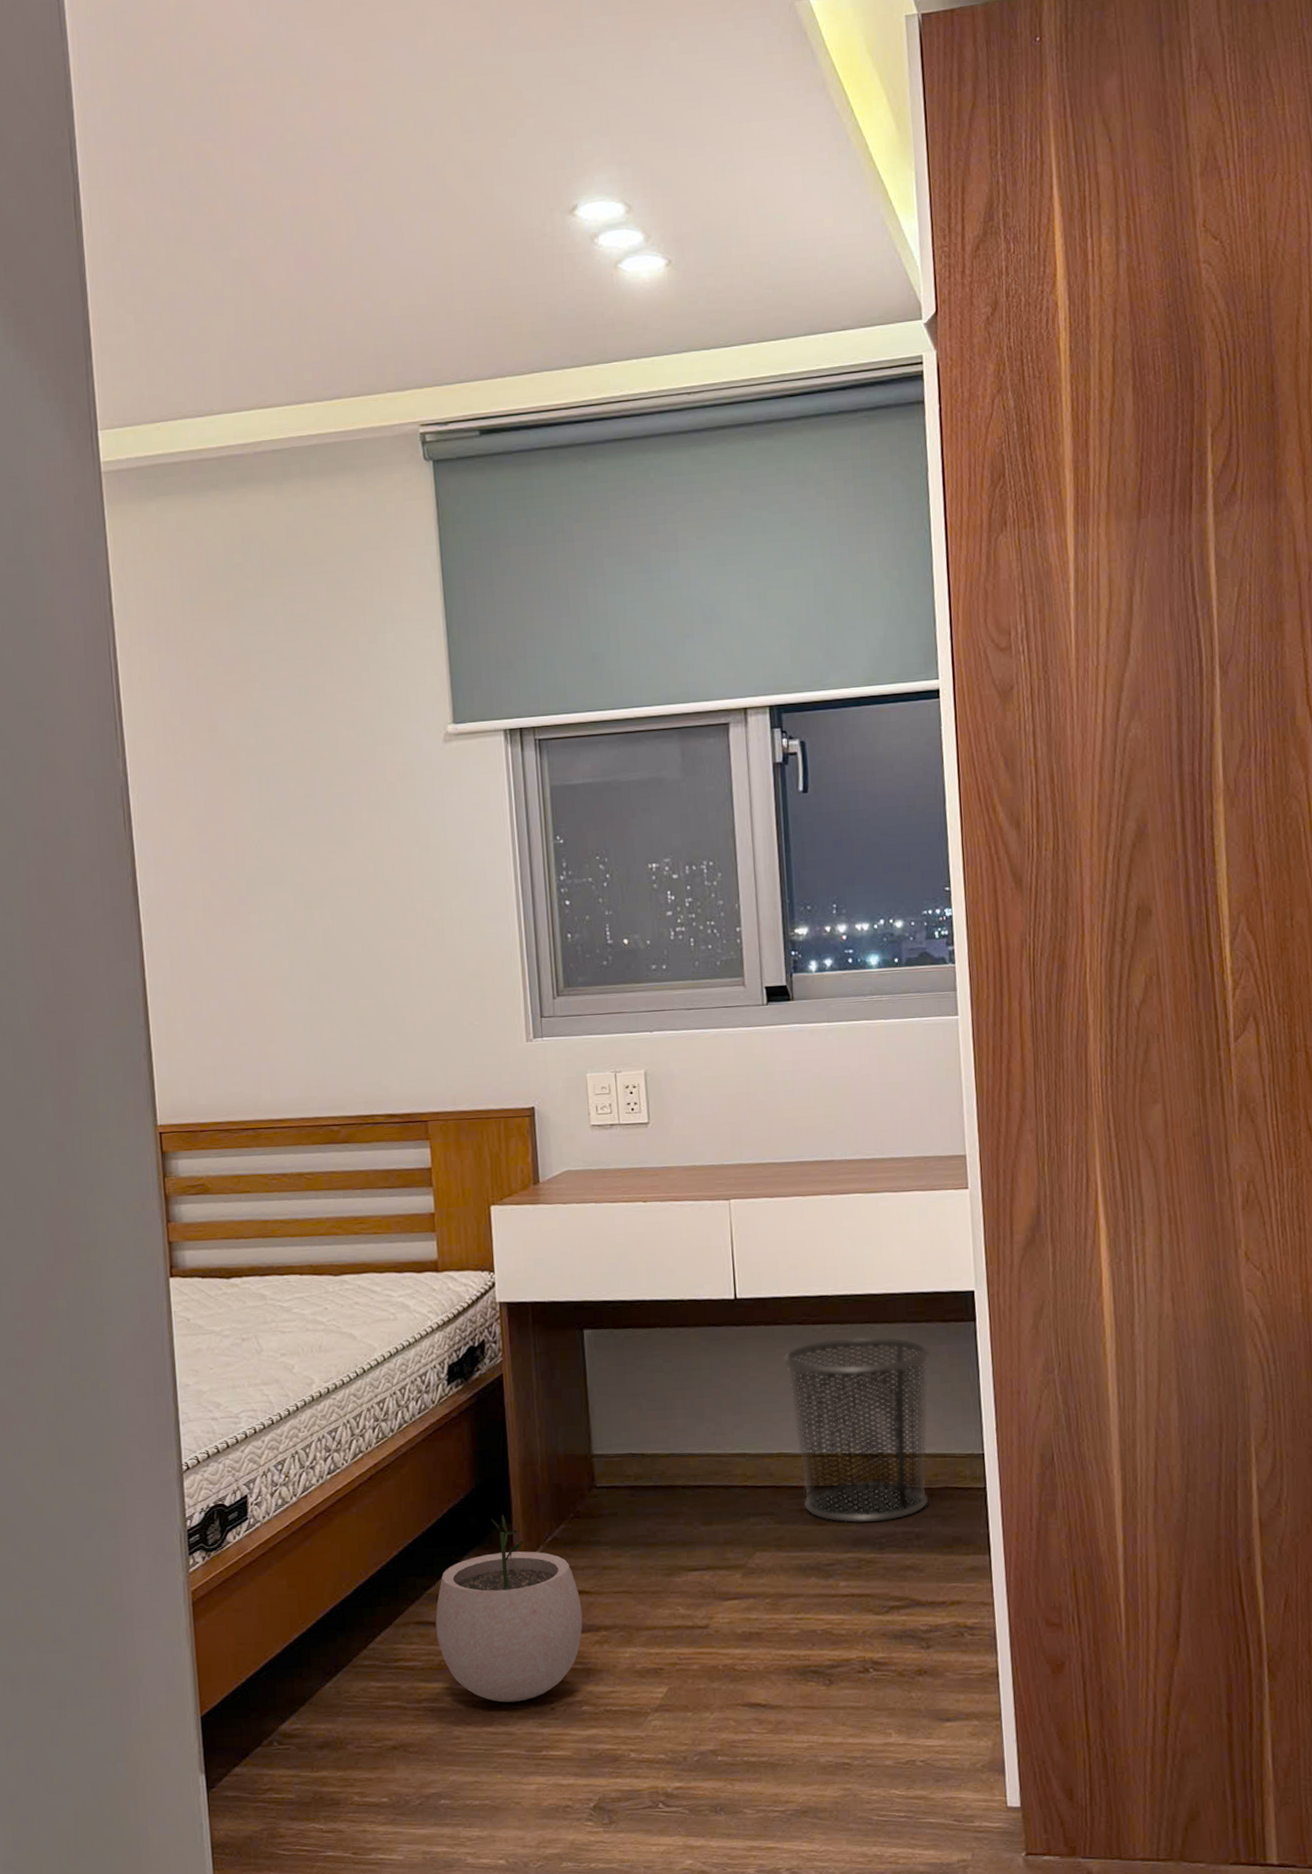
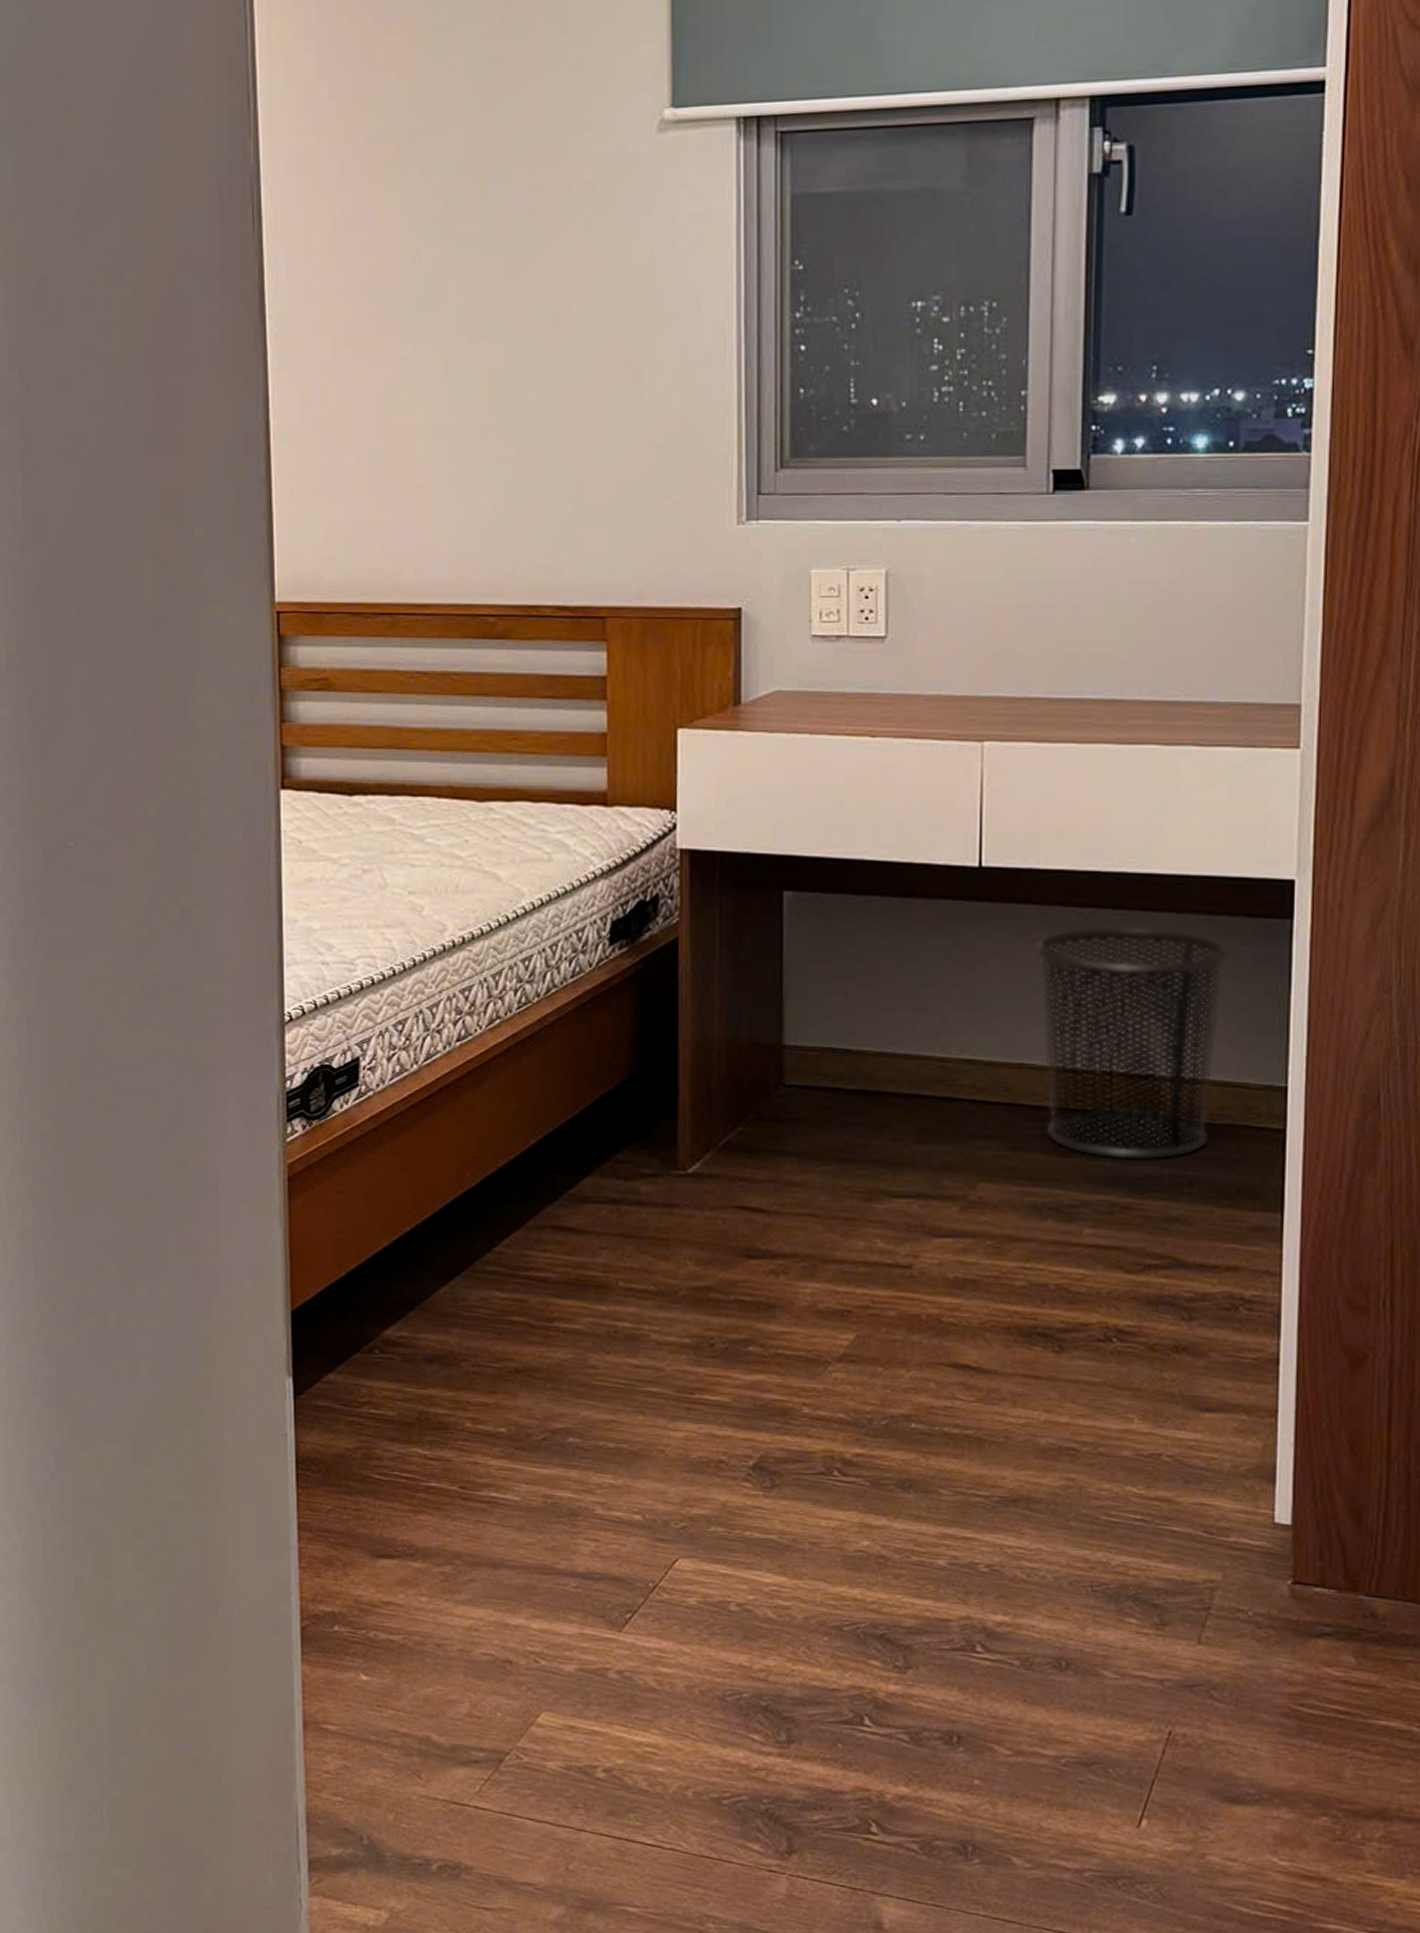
plant pot: present [435,1515,583,1703] -> none [576,1108,756,1333]

